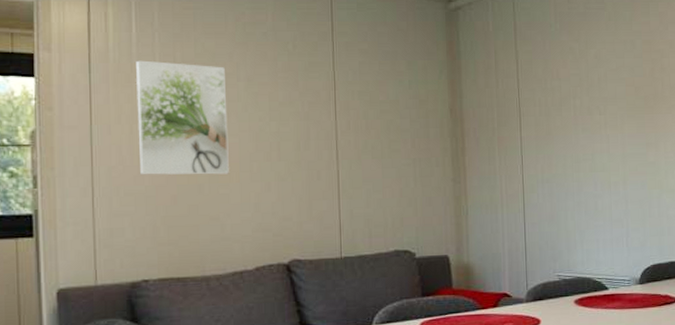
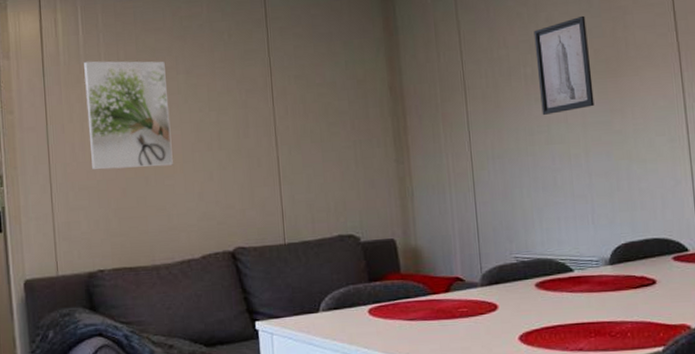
wall art: none [584,55,633,144] -> present [534,15,595,115]

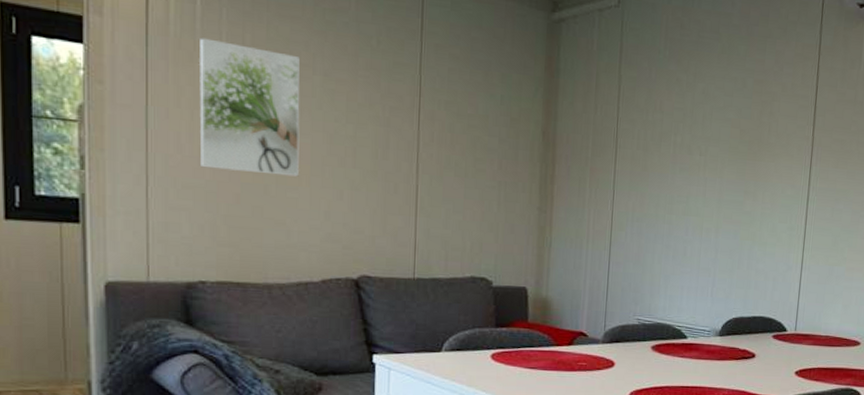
wall art: present [534,15,595,115] -> none [684,94,738,187]

